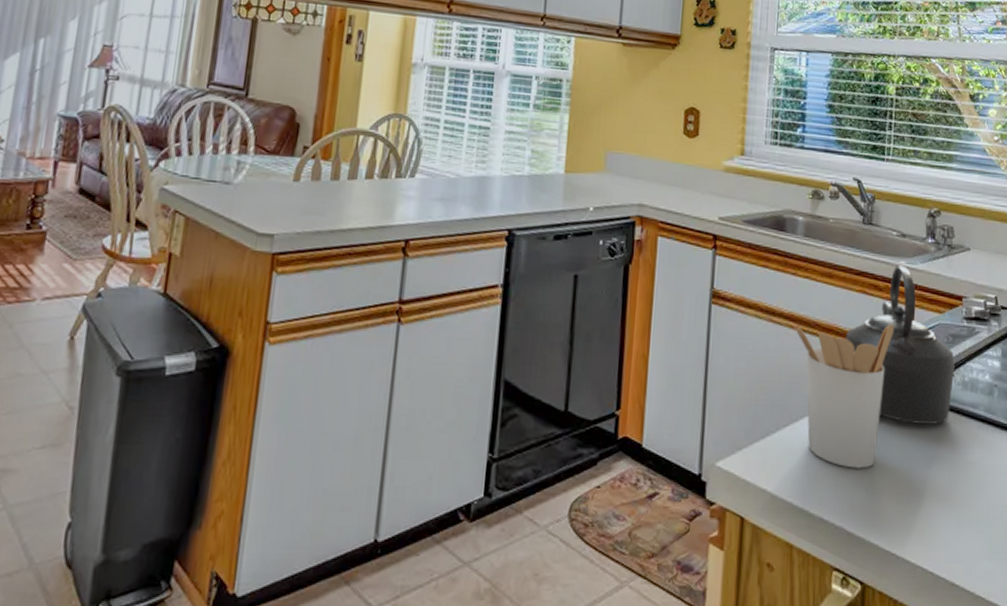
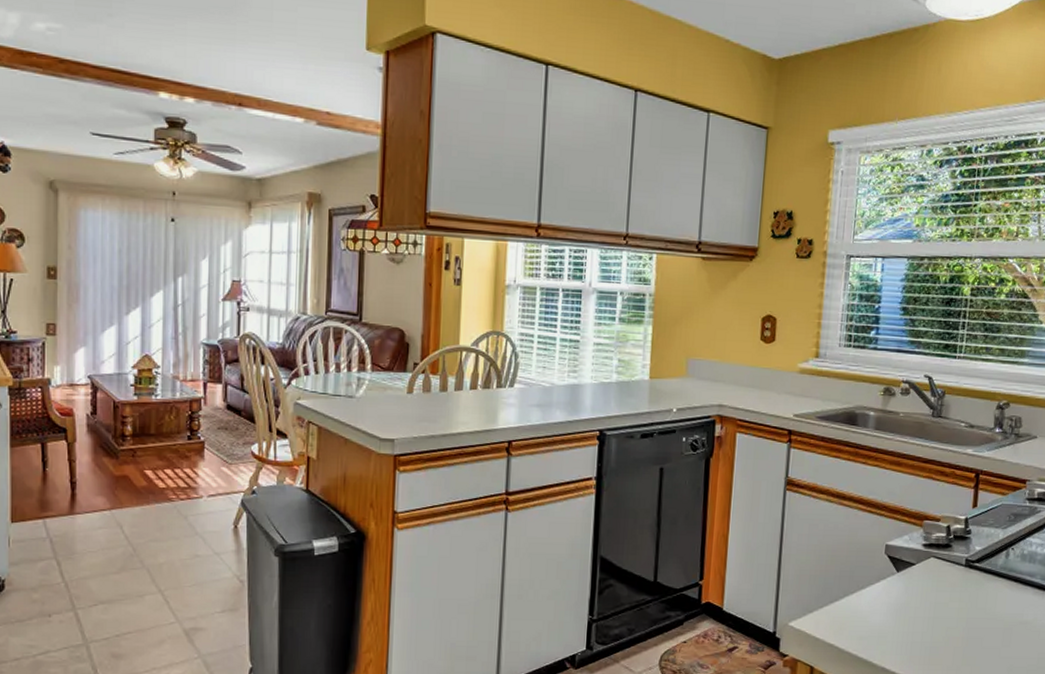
utensil holder: present [794,324,894,469] -> none [863,505,958,628]
kettle: present [846,265,956,424] -> none [911,453,1016,591]

